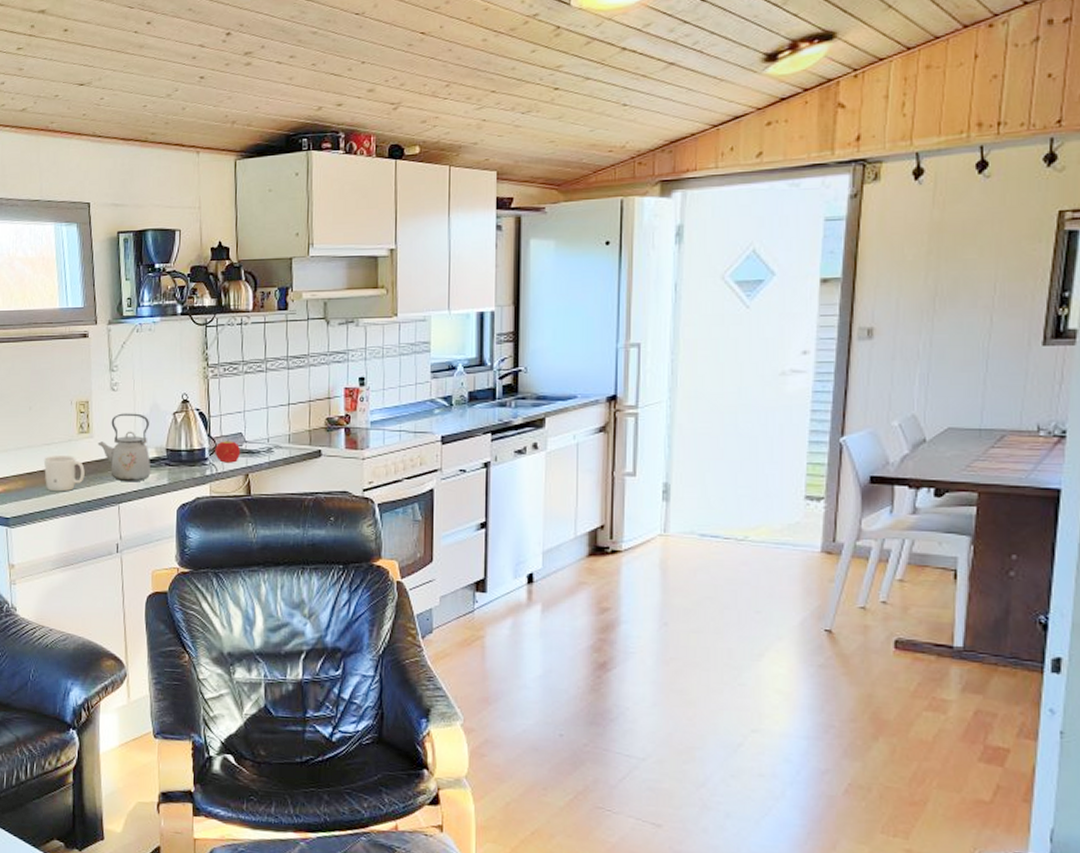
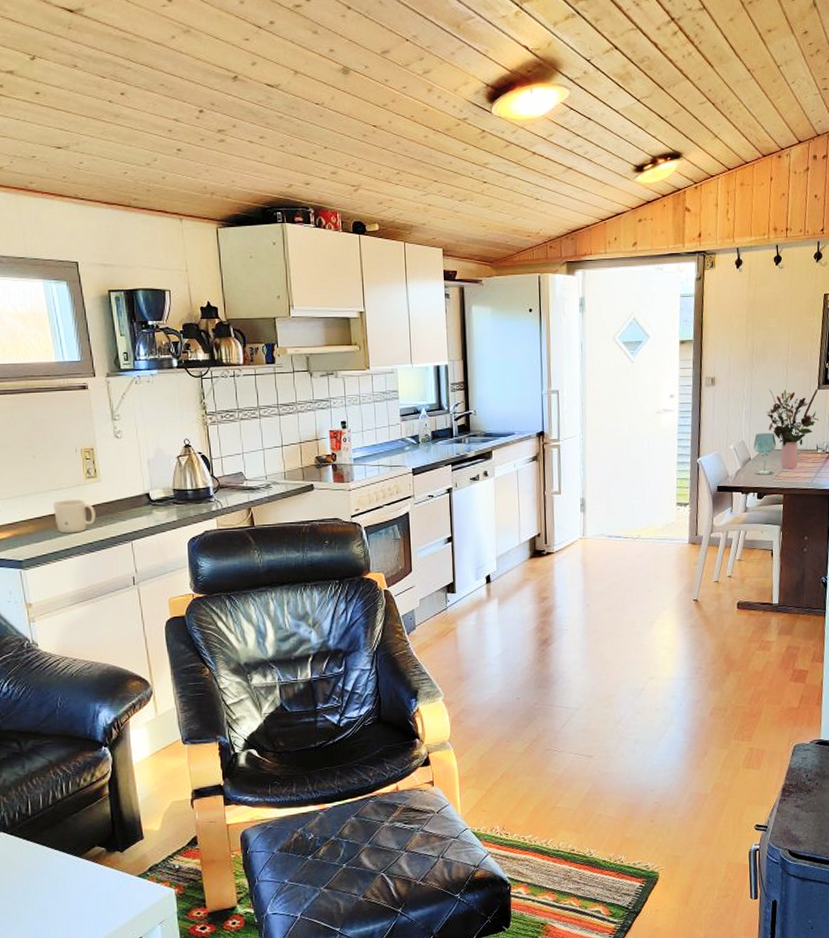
kettle: present [97,413,151,482] -> none [106,458,161,521]
fruit: present [215,439,241,463] -> none [219,478,243,499]
wine glass: none [929,405,970,464] -> present [752,432,777,475]
bouquet: none [955,344,1044,456] -> present [766,389,819,469]

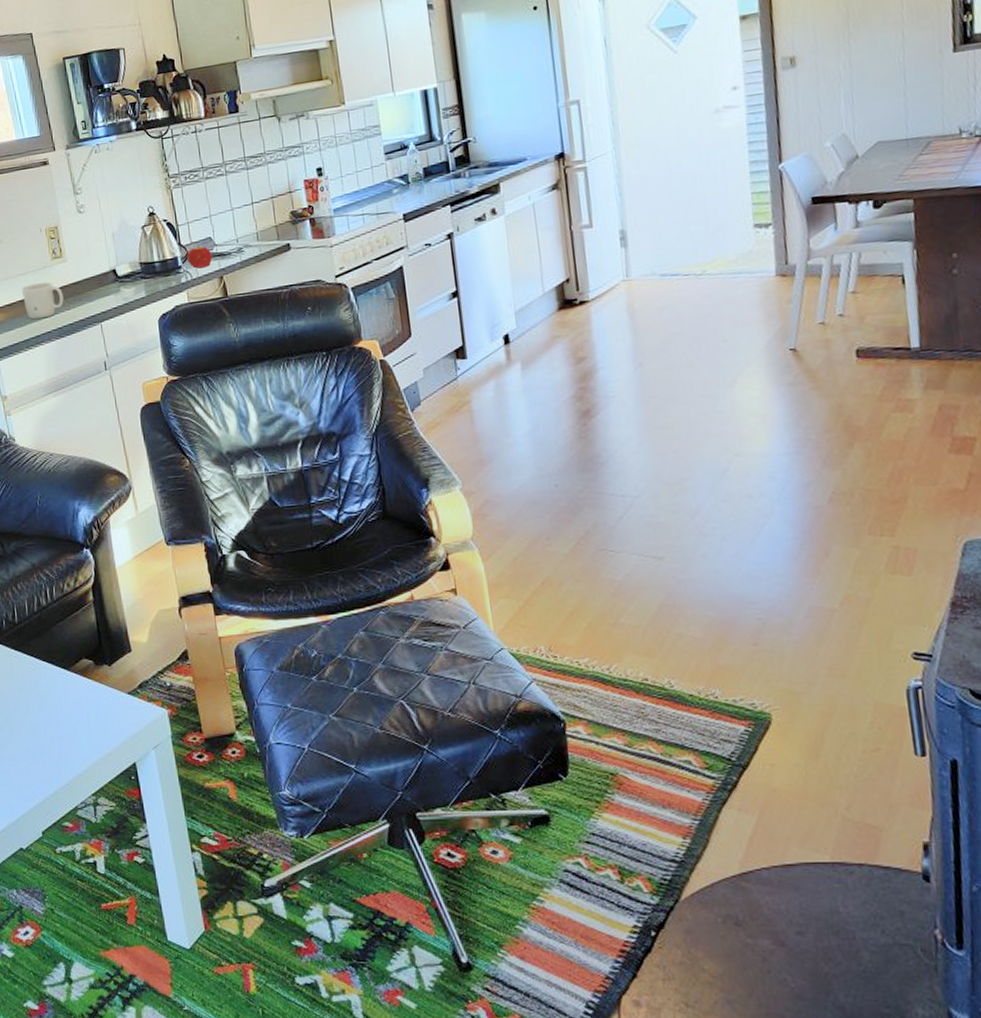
fruit: none [219,478,243,499] -> present [187,245,213,269]
wine glass: present [752,432,777,475] -> none [859,118,897,177]
bouquet: present [766,389,819,469] -> none [876,51,959,165]

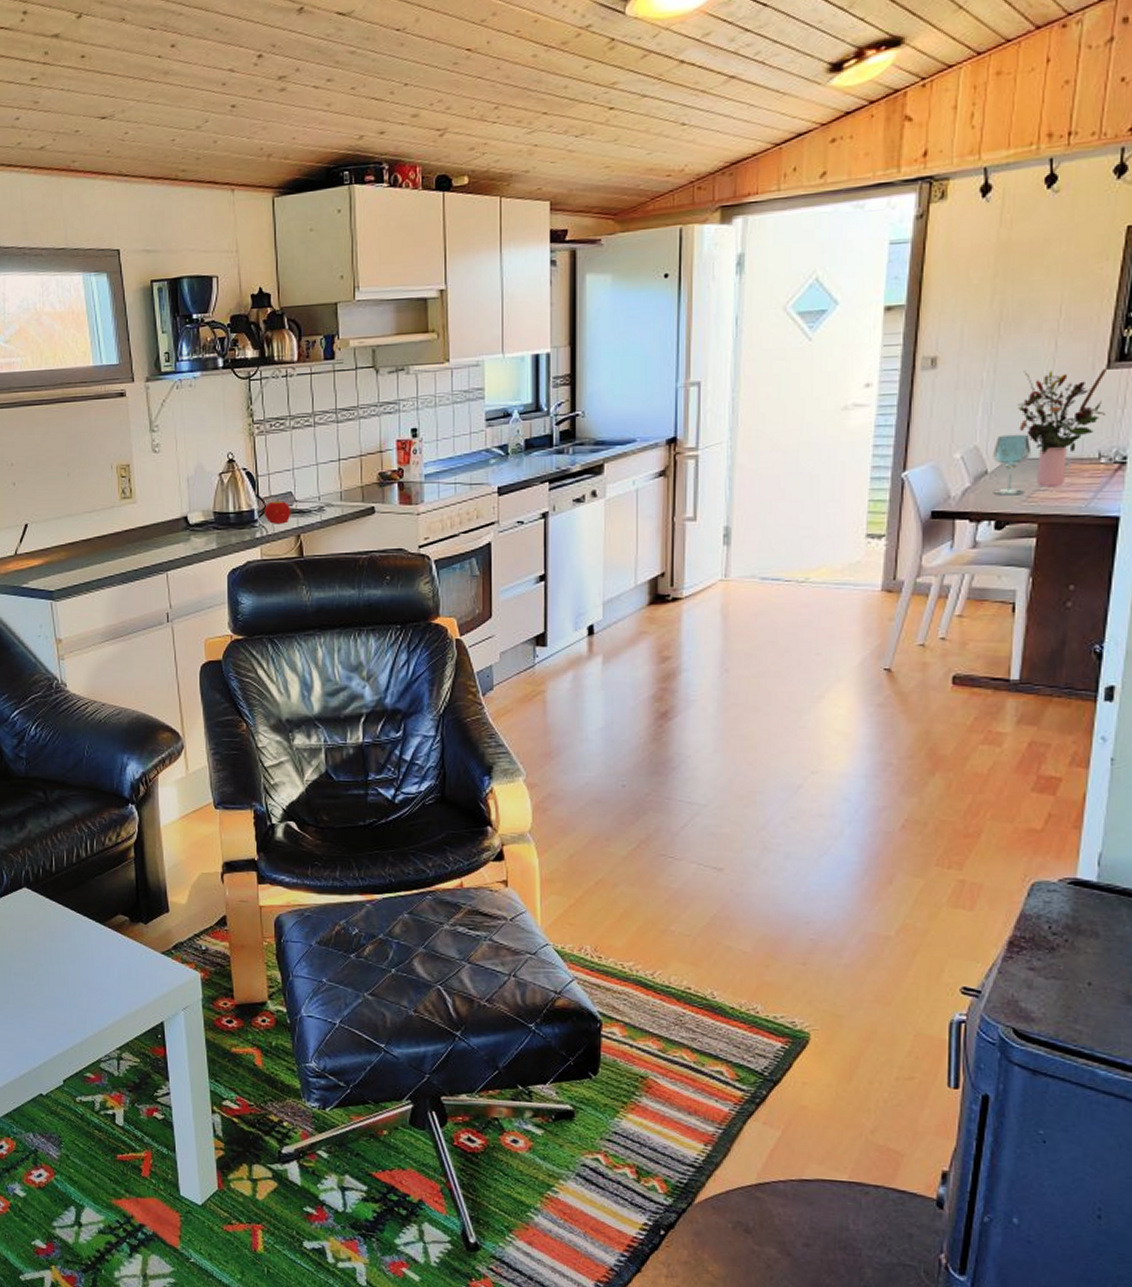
mug: present [21,282,64,320] -> none [85,523,130,562]
wine glass: none [859,118,897,177] -> present [991,434,1032,496]
bouquet: none [876,51,959,165] -> present [1018,368,1108,486]

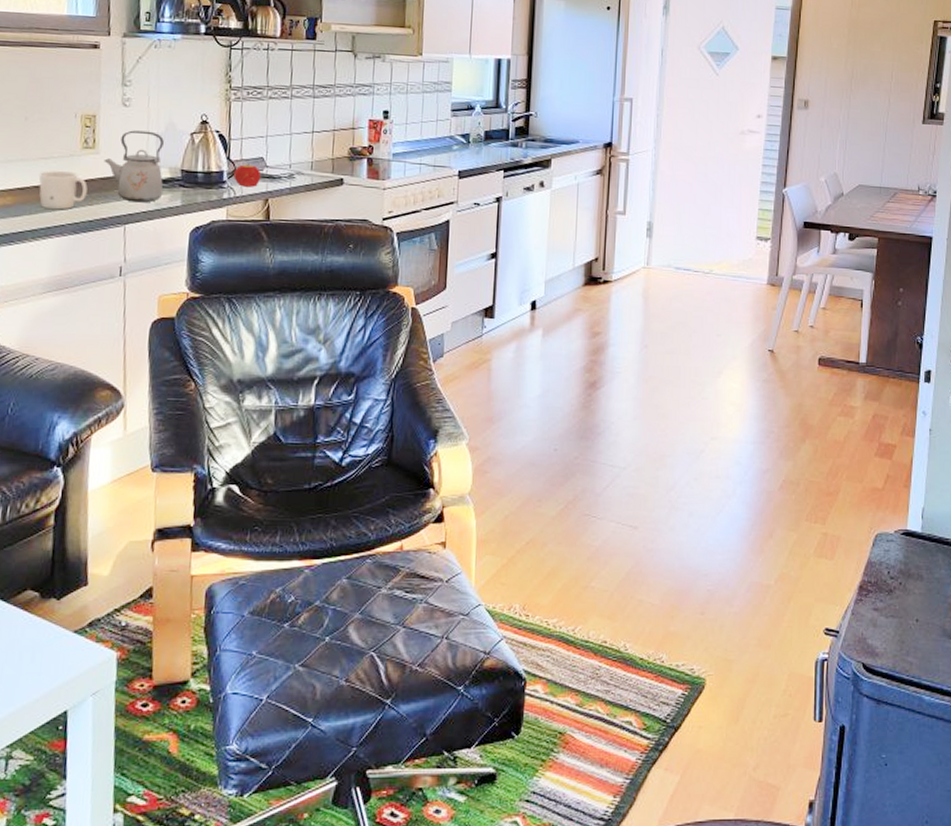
mug: none [85,523,130,562] -> present [38,171,88,210]
kettle: none [141,475,199,549] -> present [103,130,164,203]
wine glass: present [991,434,1032,496] -> none [846,166,874,214]
bouquet: present [1018,368,1108,486] -> none [864,118,923,209]

